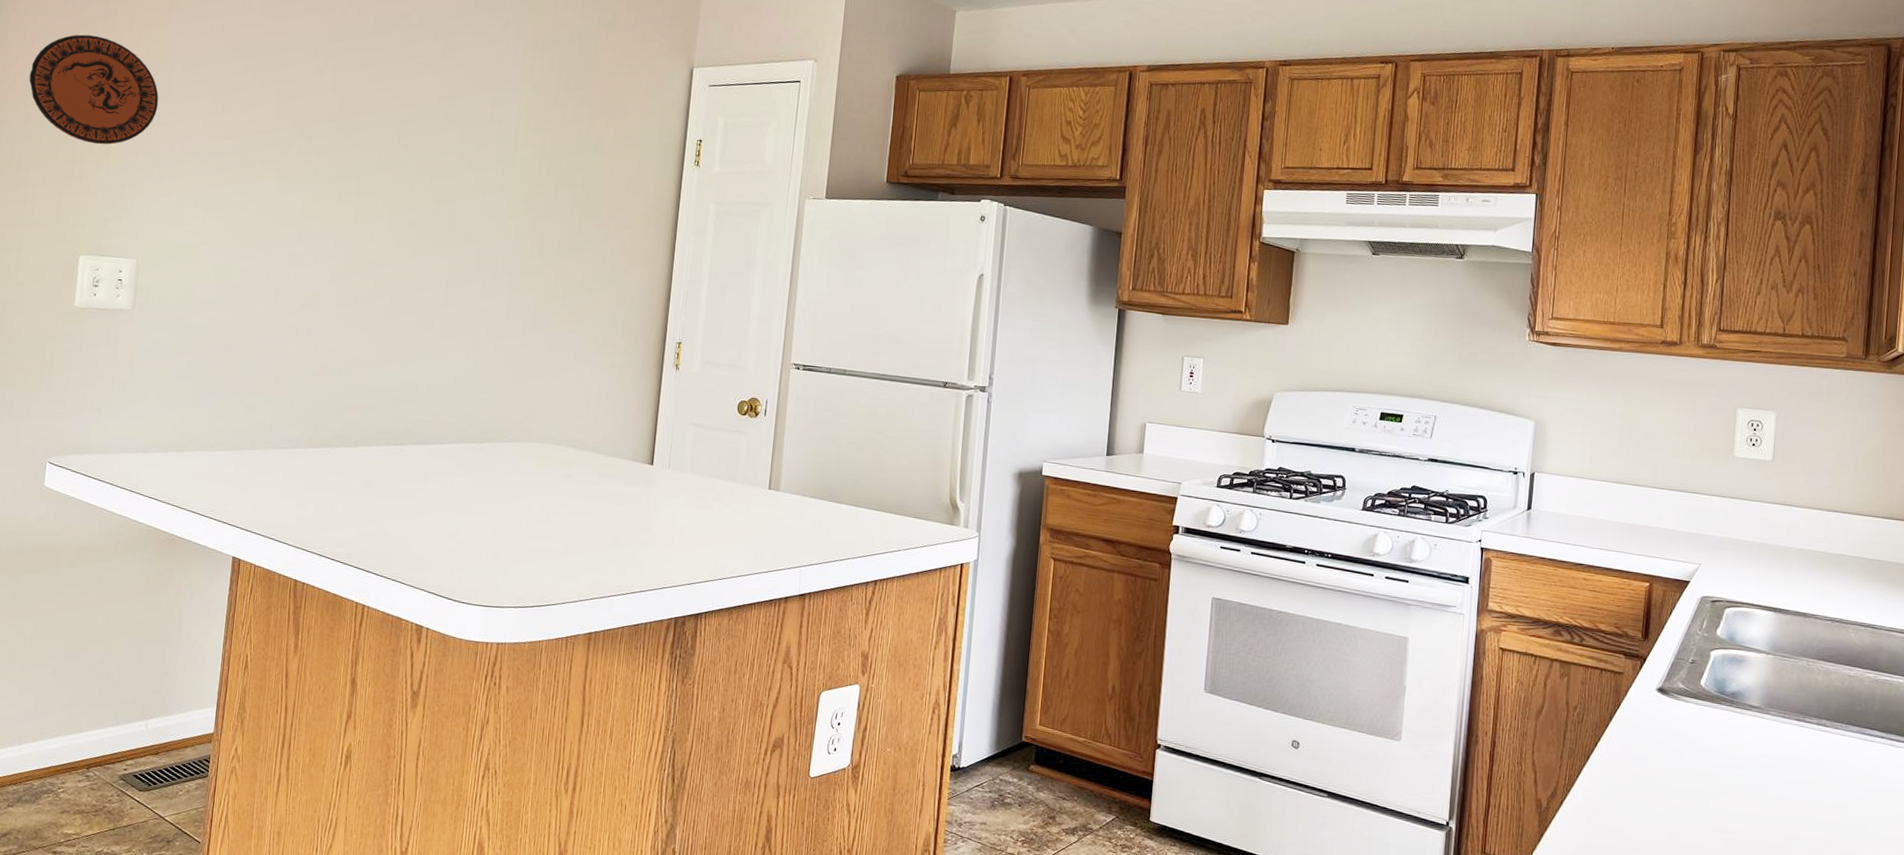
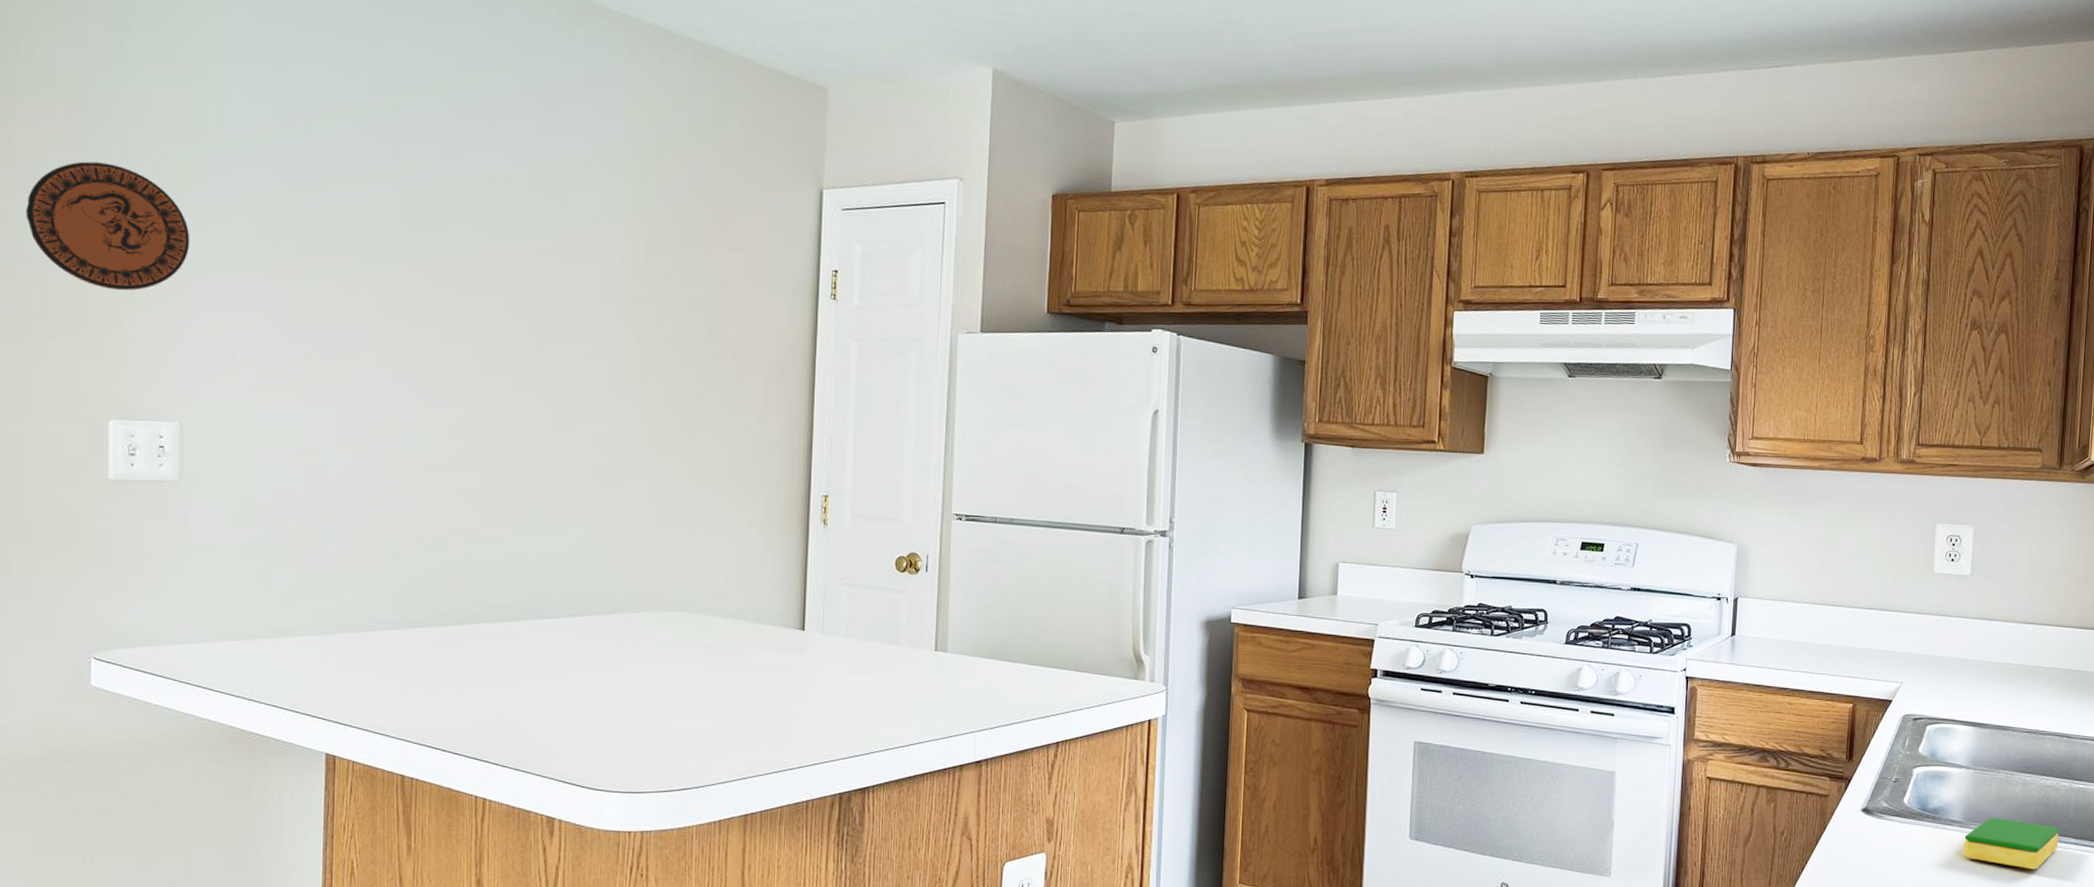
dish sponge: none [1762,704,1863,761] -> present [1963,817,2059,870]

